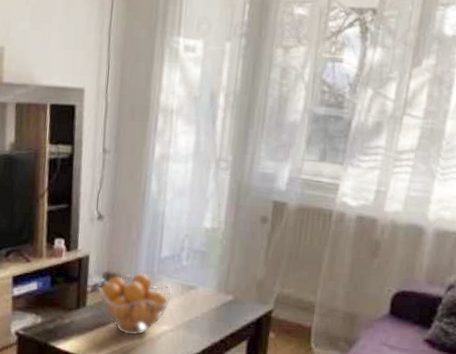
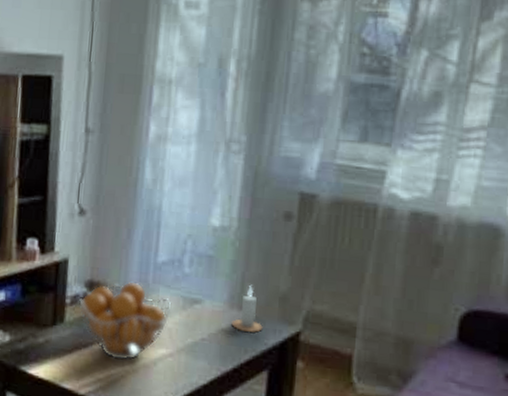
candle: none [219,274,244,311] -> present [231,284,263,333]

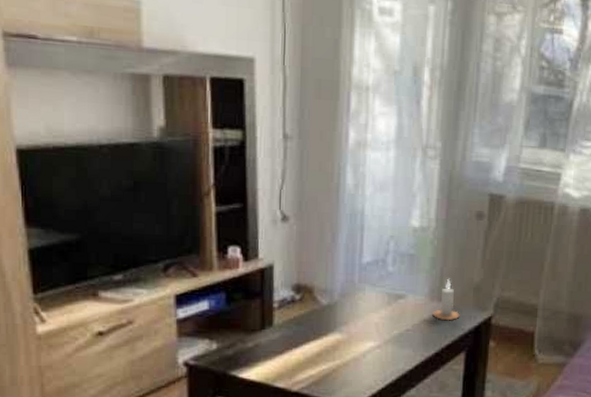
fruit basket: present [78,281,171,361] -> none [286,282,377,356]

